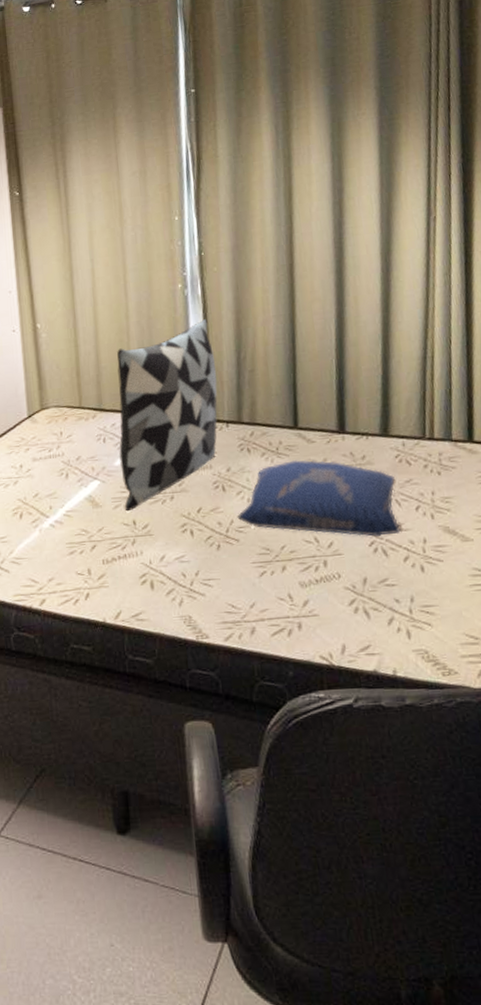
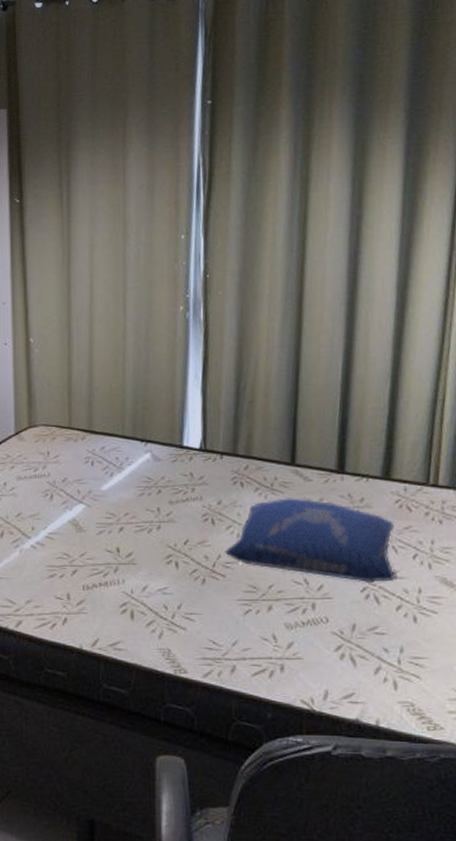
pillow: present [117,319,218,512] -> none [106,345,215,538]

